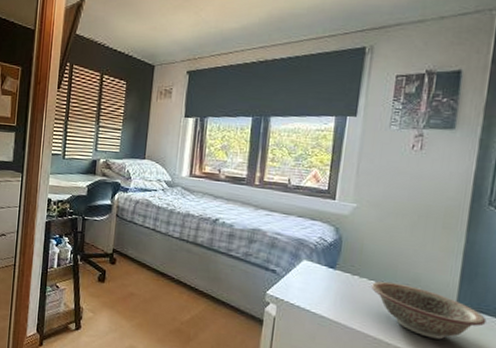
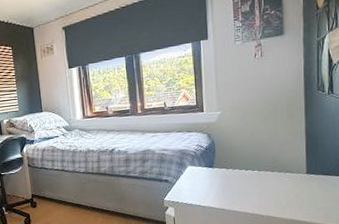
decorative bowl: present [370,281,487,340] -> none [242,167,329,204]

